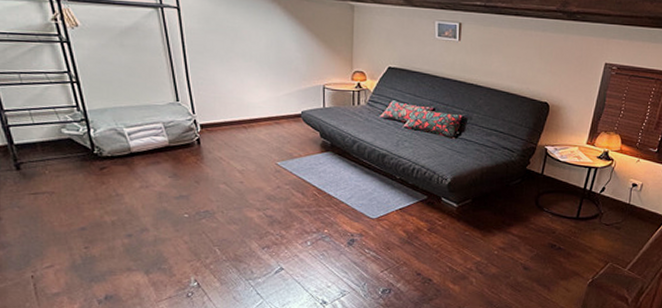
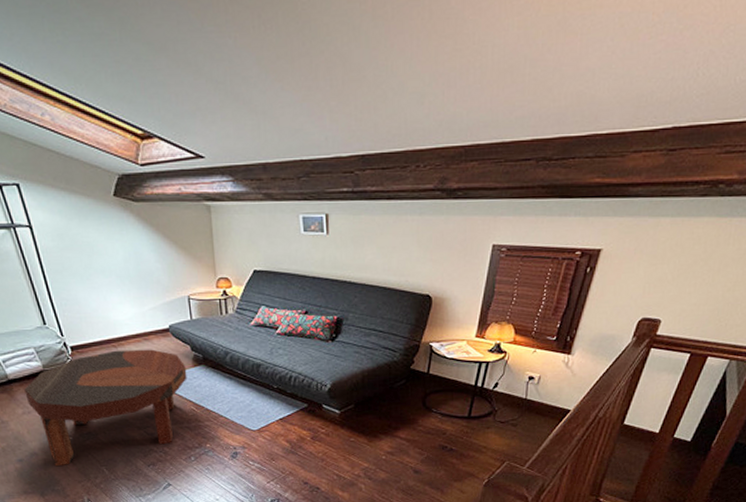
coffee table: none [146,131,314,244] -> present [24,349,187,467]

